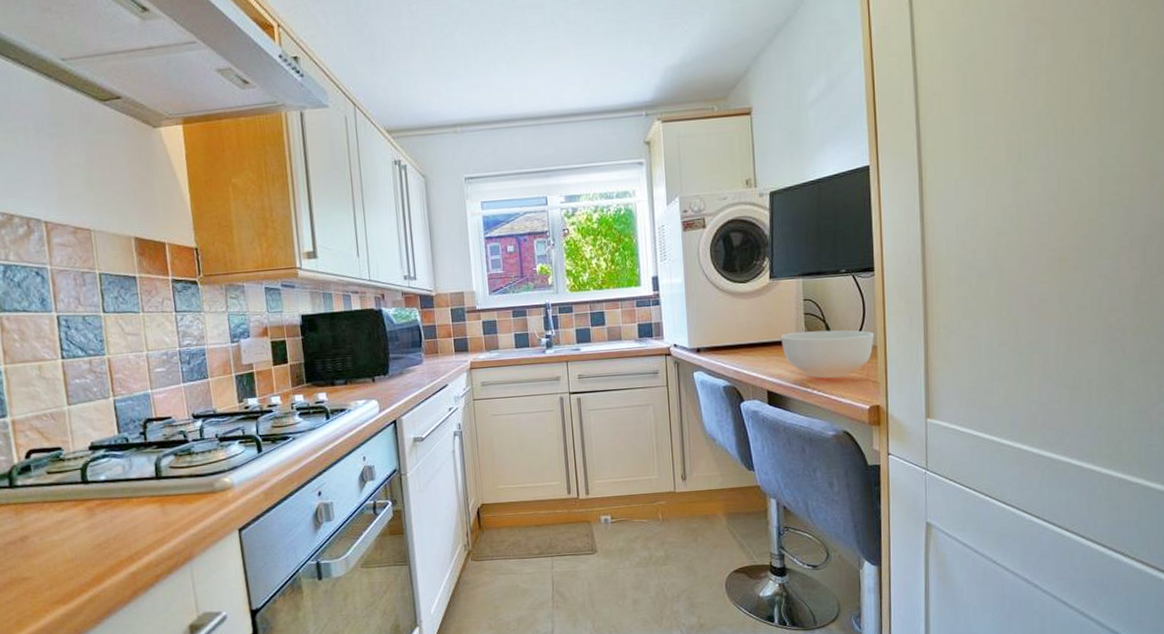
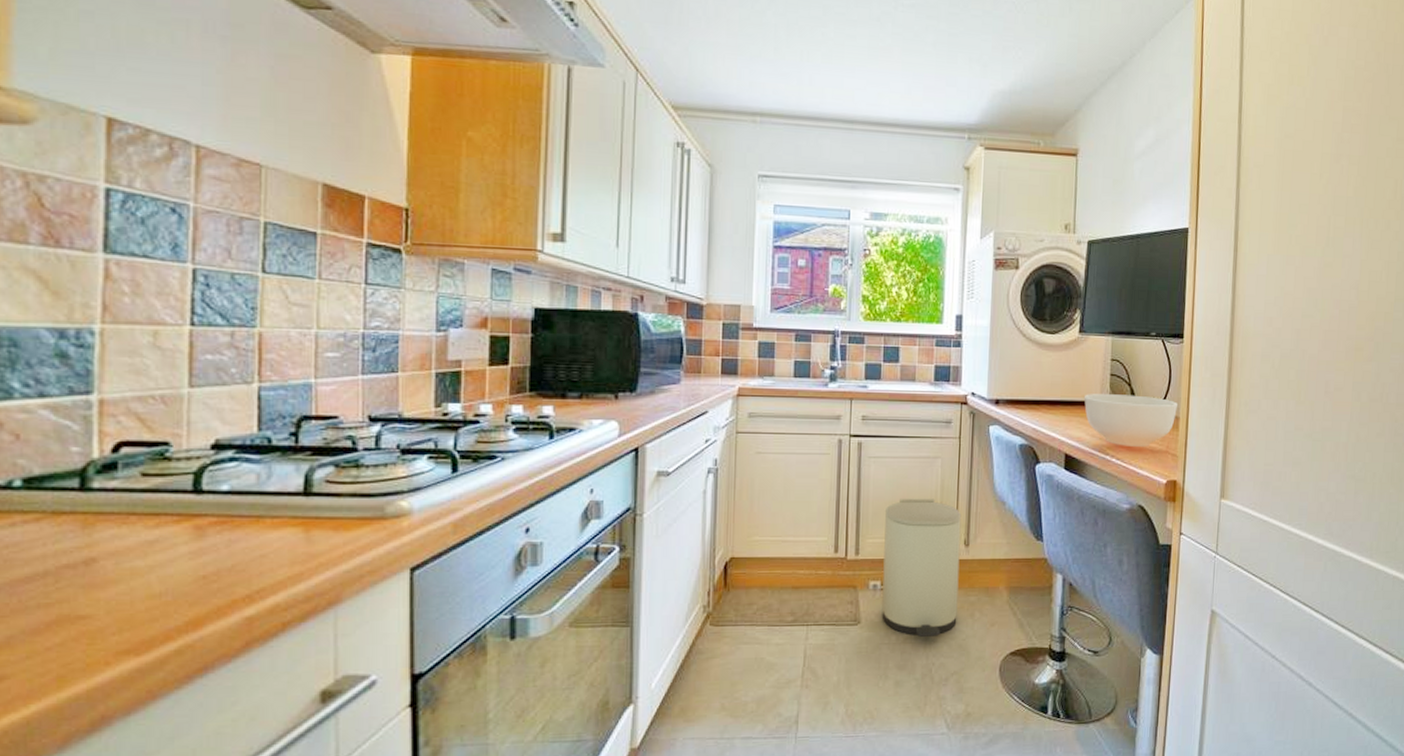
pedal bin: none [608,441,682,561] -> present [882,498,962,637]

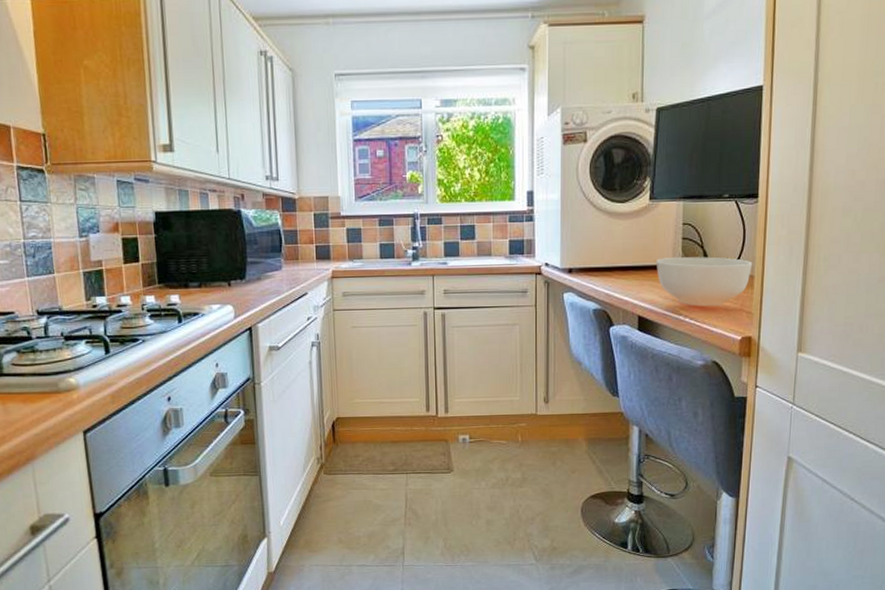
pedal bin: present [882,498,962,637] -> none [470,361,540,482]

